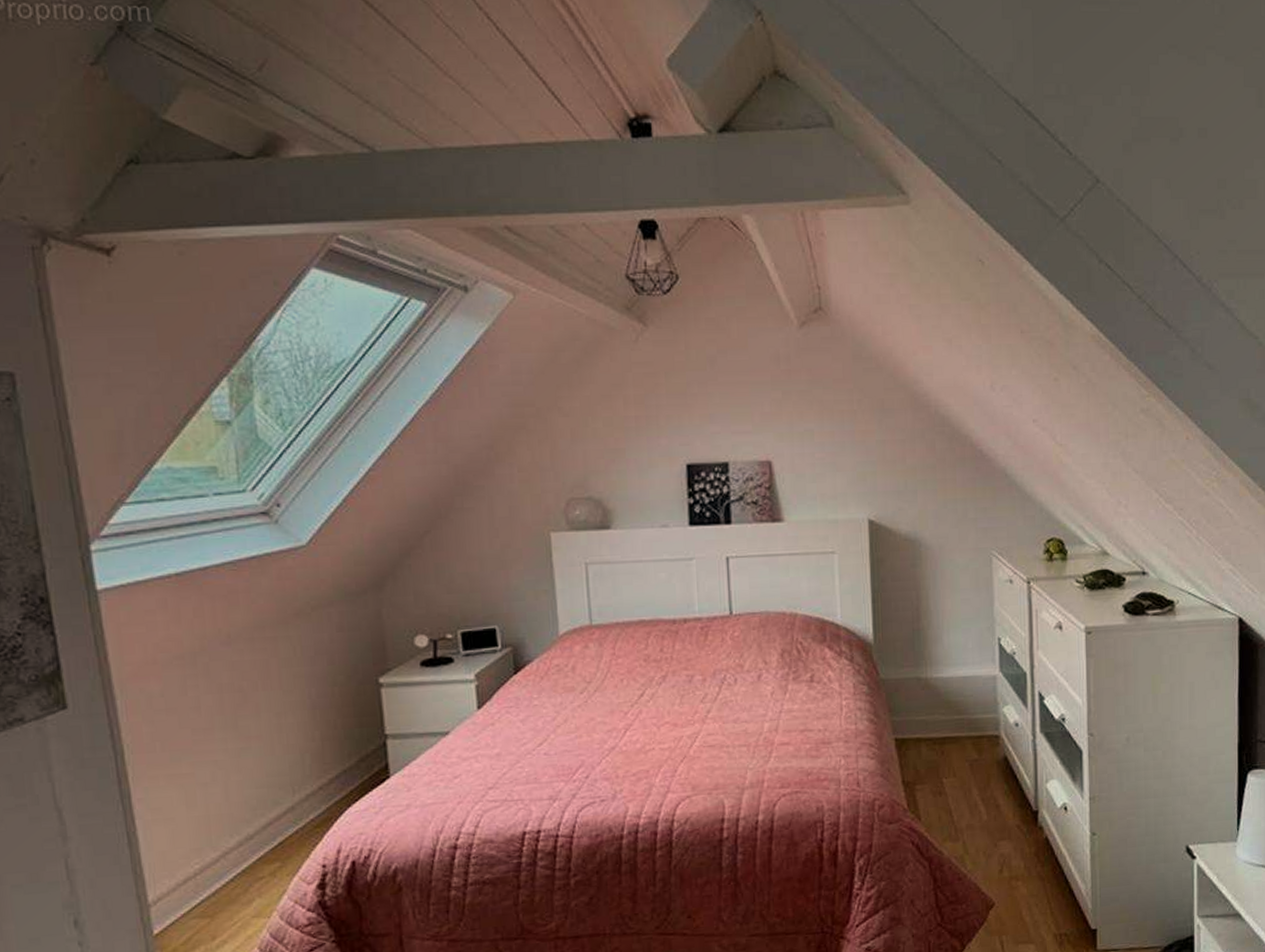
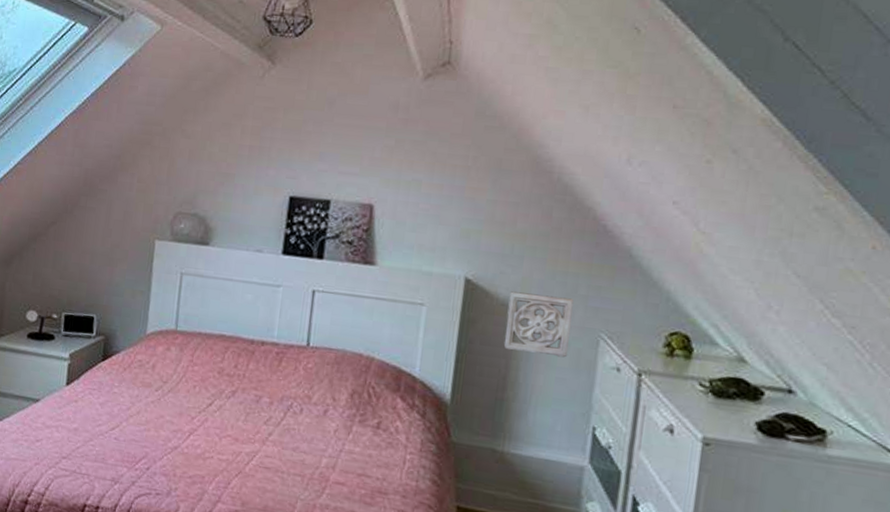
wall ornament: none [910,523,968,582] -> present [503,291,574,358]

